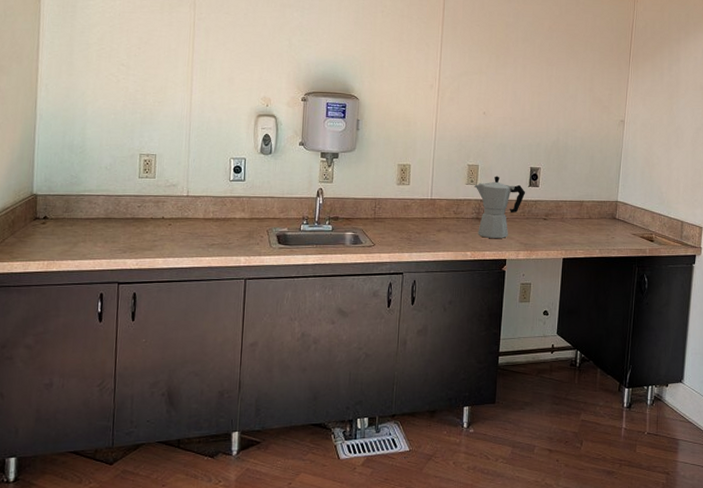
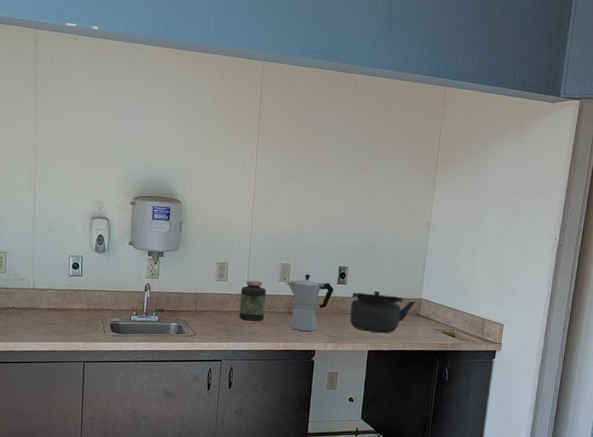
jar: none [422,184,453,229] -> present [239,280,267,321]
kettle: none [543,193,612,239] -> present [350,290,416,333]

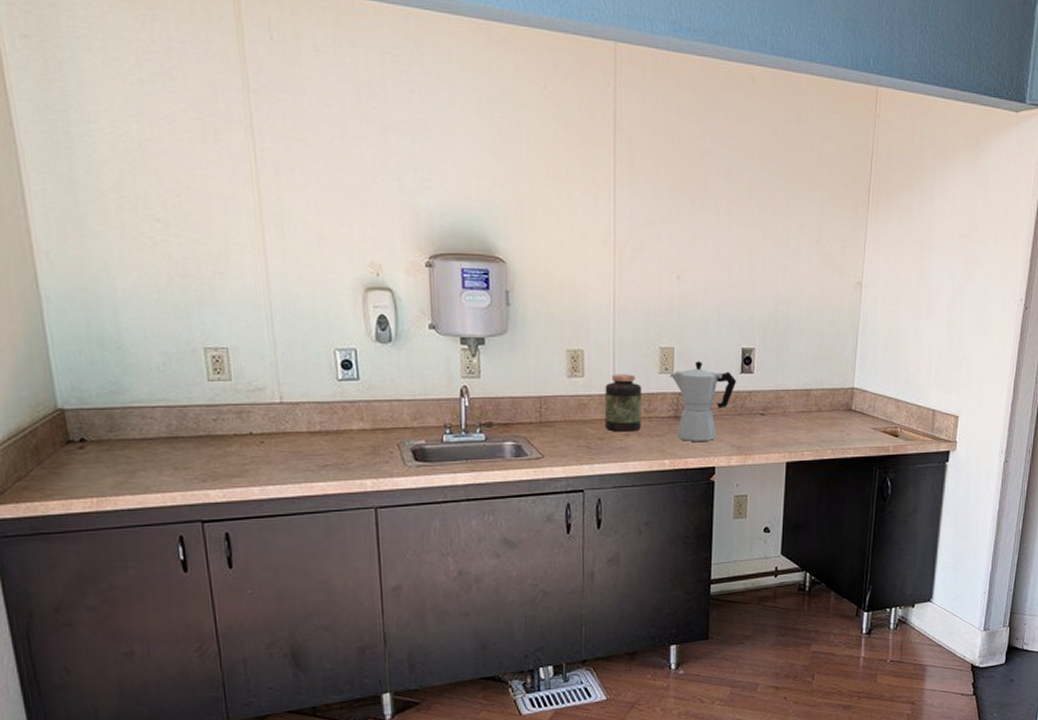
kettle: present [350,290,416,333] -> none [760,379,846,438]

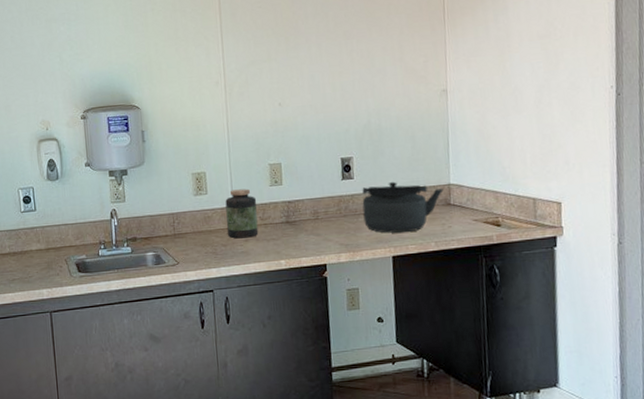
moka pot: present [669,361,737,442] -> none [278,172,340,243]
kettle: none [760,379,846,438] -> present [362,181,444,233]

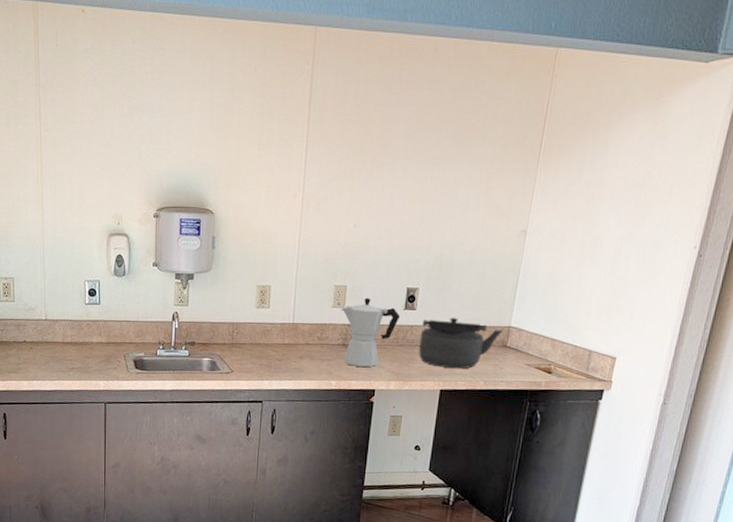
jar: present [225,188,259,239] -> none [283,307,317,356]
moka pot: none [278,172,340,243] -> present [341,297,401,368]

